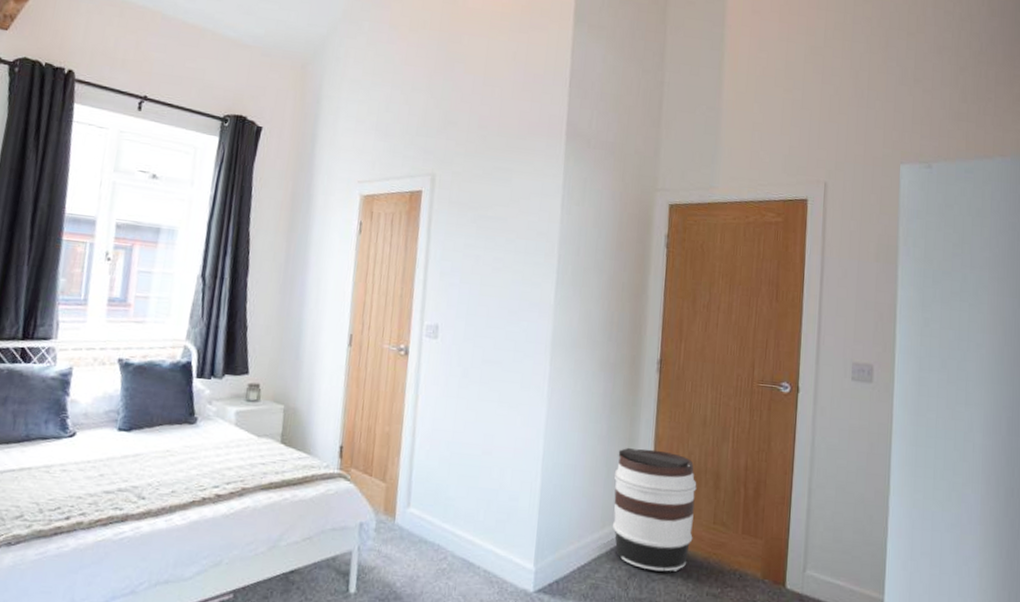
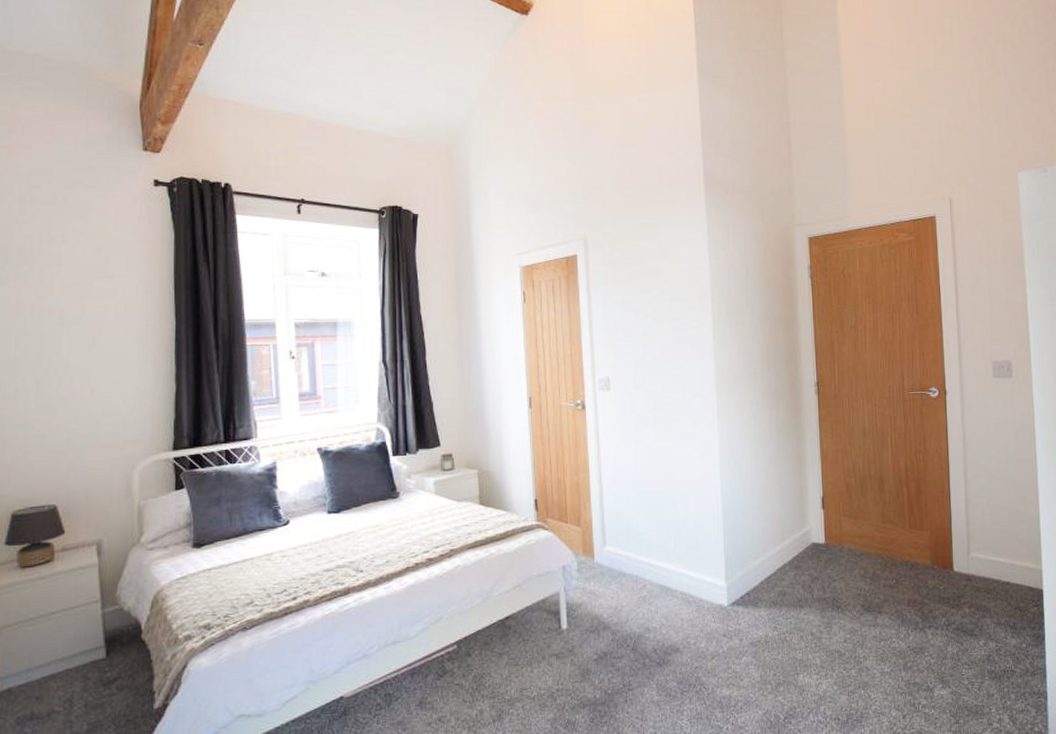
barrel: present [613,447,697,572] -> none [788,464,866,572]

